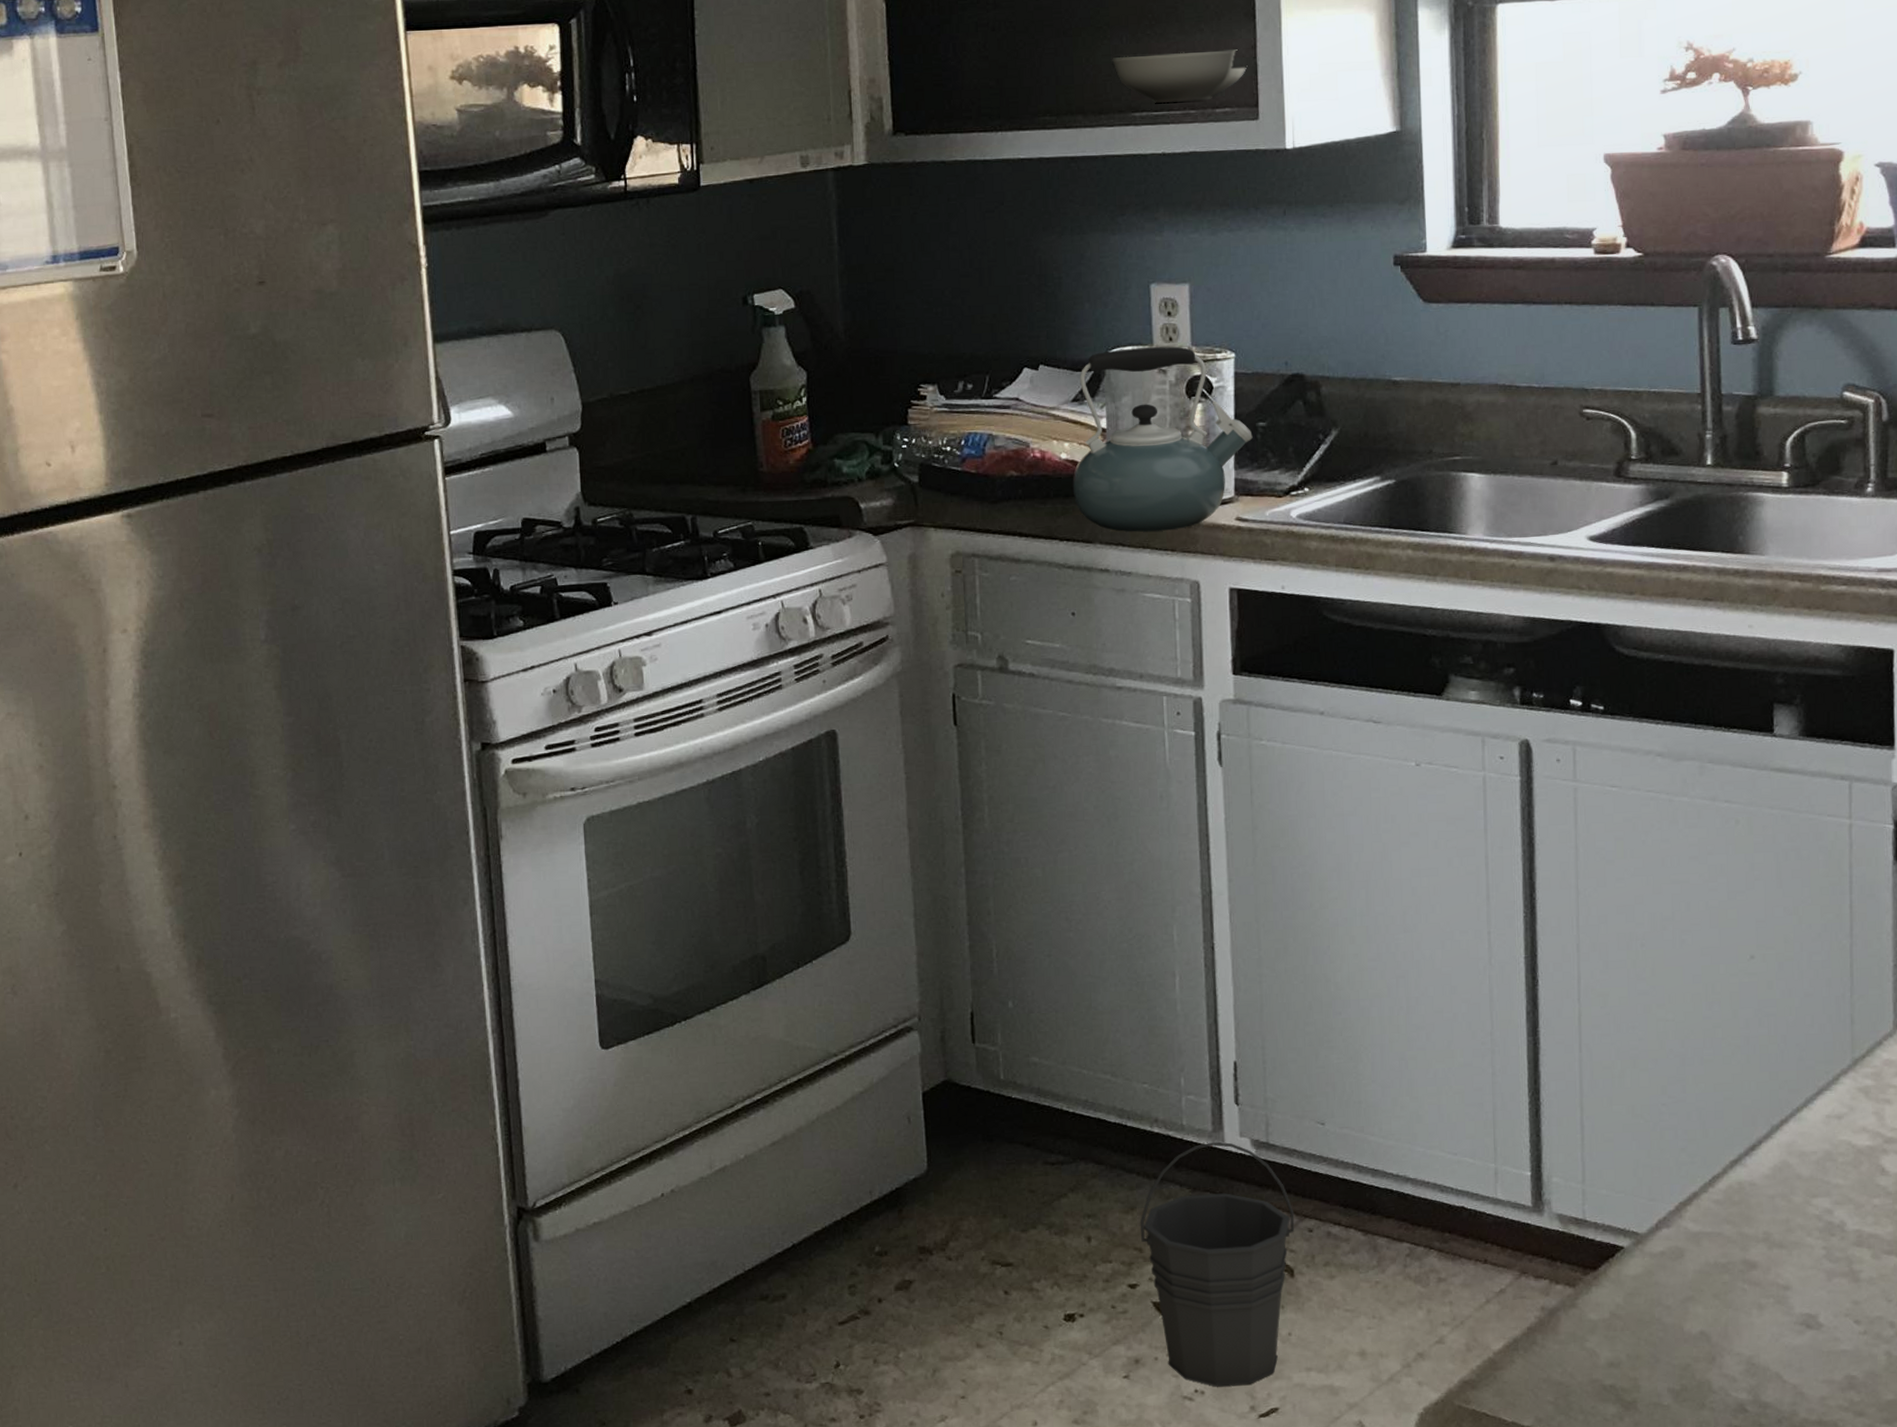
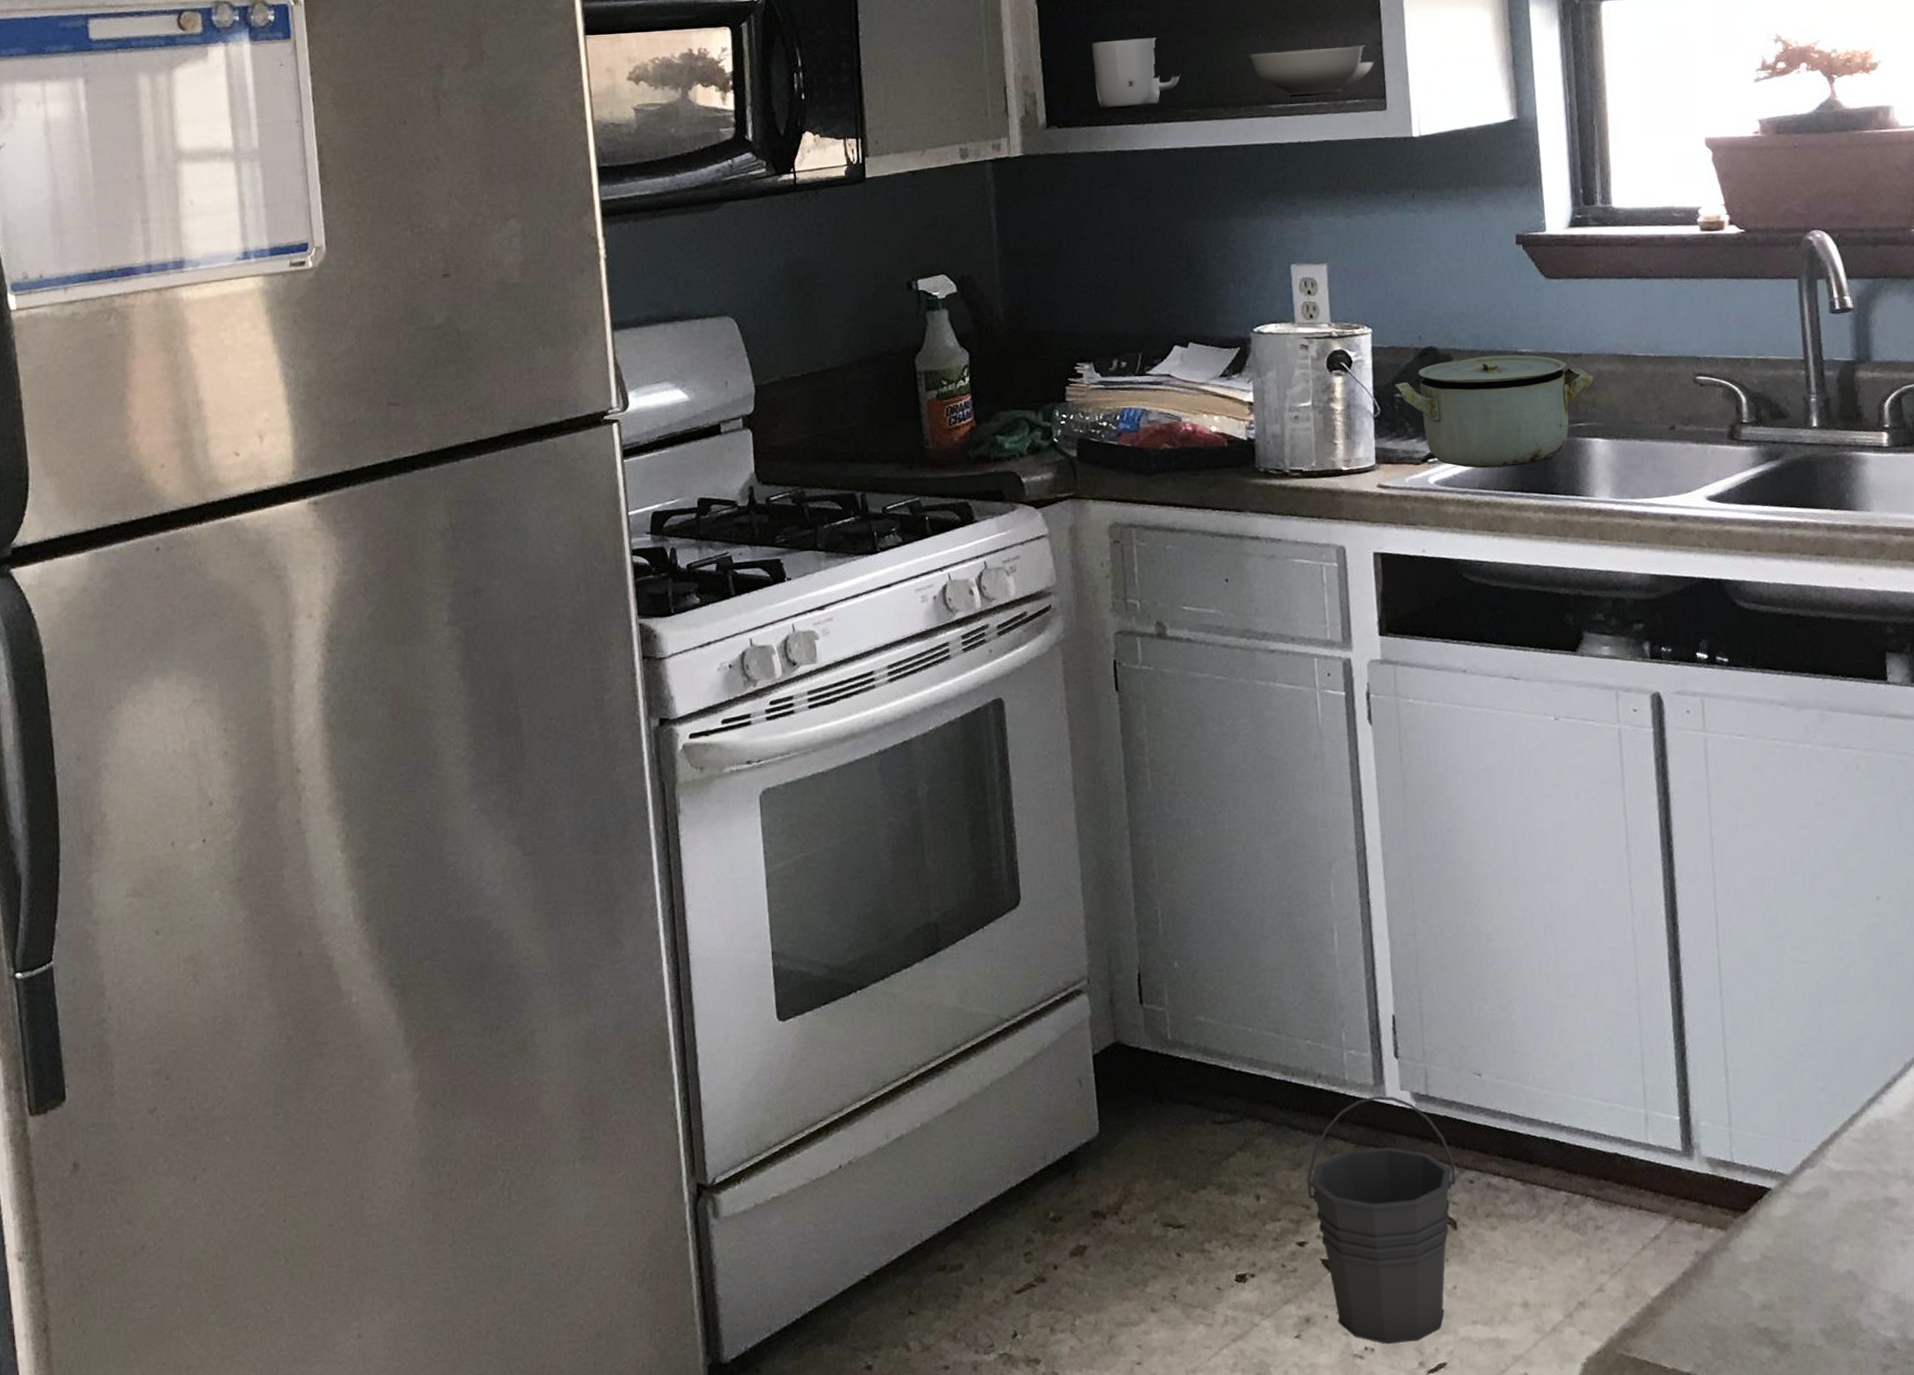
mug: none [942,39,1038,115] -> present [1091,37,1181,109]
kettle: present [1072,346,1253,532] -> none [1222,323,1391,501]
cooking pot: none [1258,383,1472,503] -> present [1395,354,1594,469]

